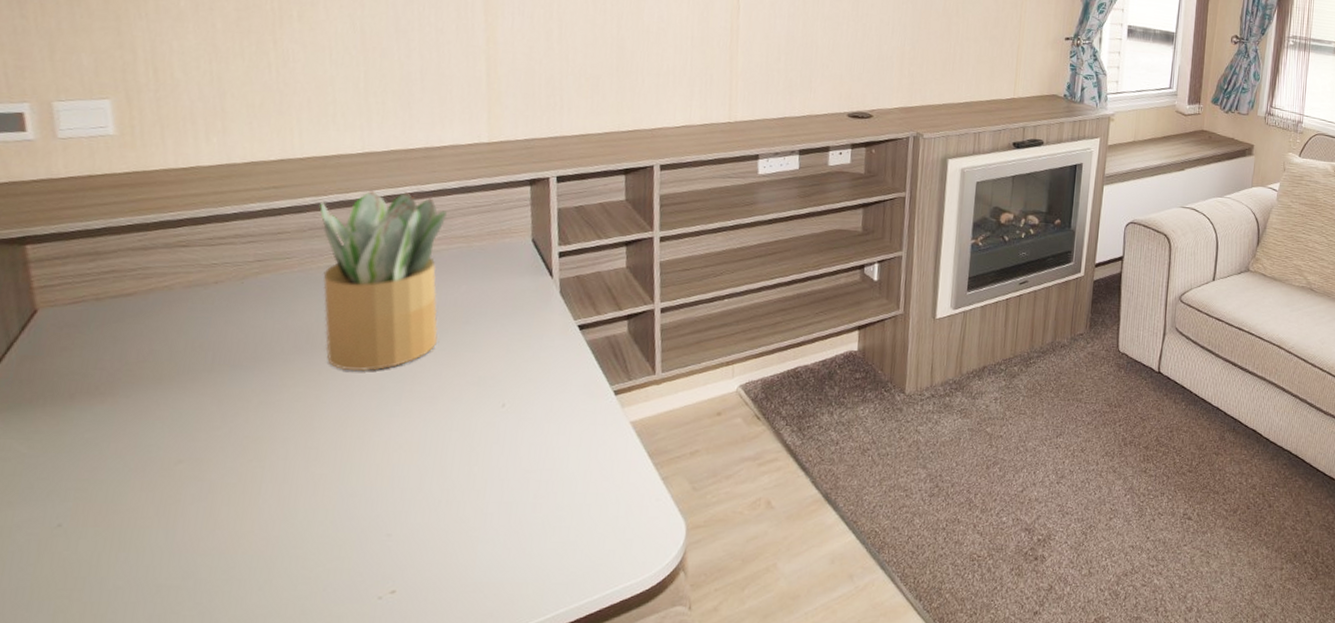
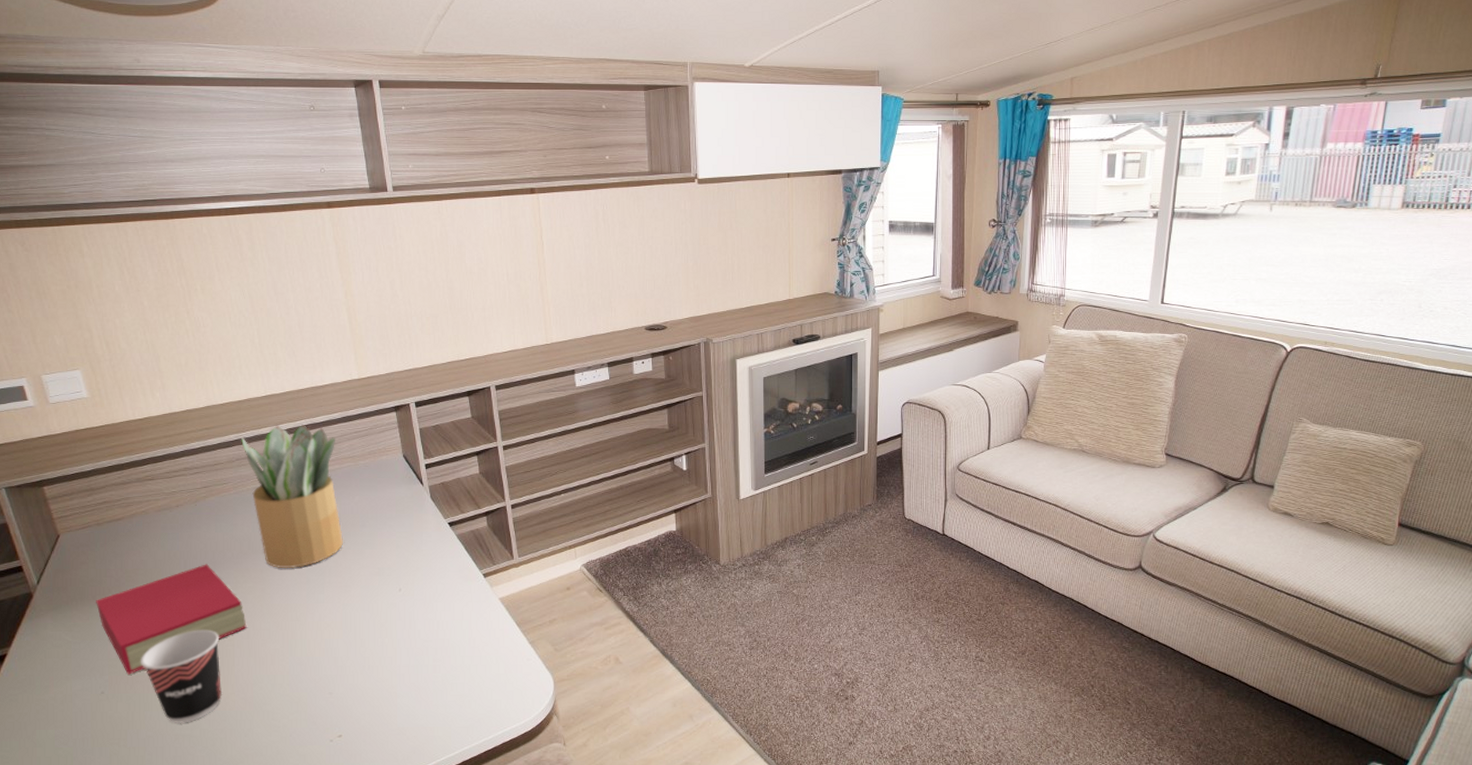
book: none [73,359,287,502] -> present [96,564,247,675]
cup: none [124,445,245,572] -> present [141,630,222,724]

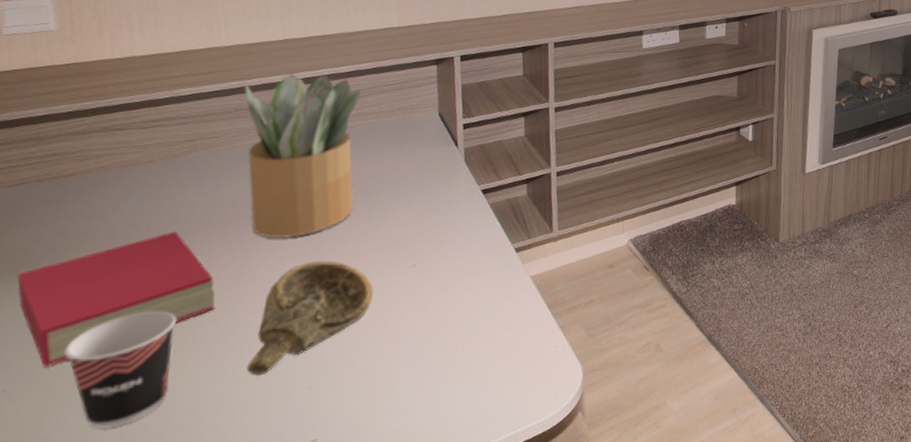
decorative bowl: none [279,587,370,682] -> present [246,260,374,376]

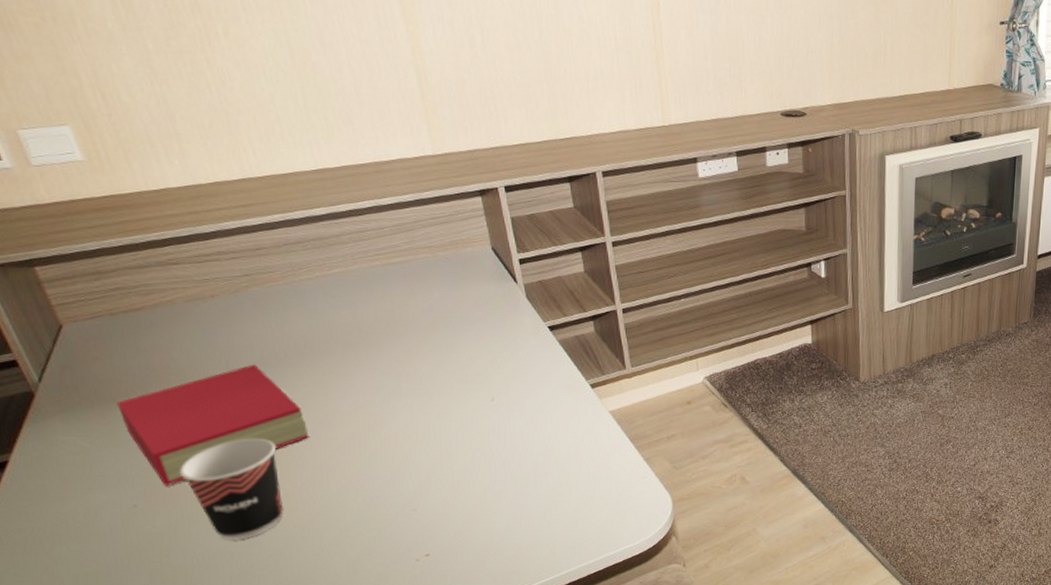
potted plant: present [244,74,361,239] -> none [288,207,422,373]
decorative bowl: present [246,260,374,376] -> none [351,393,458,498]

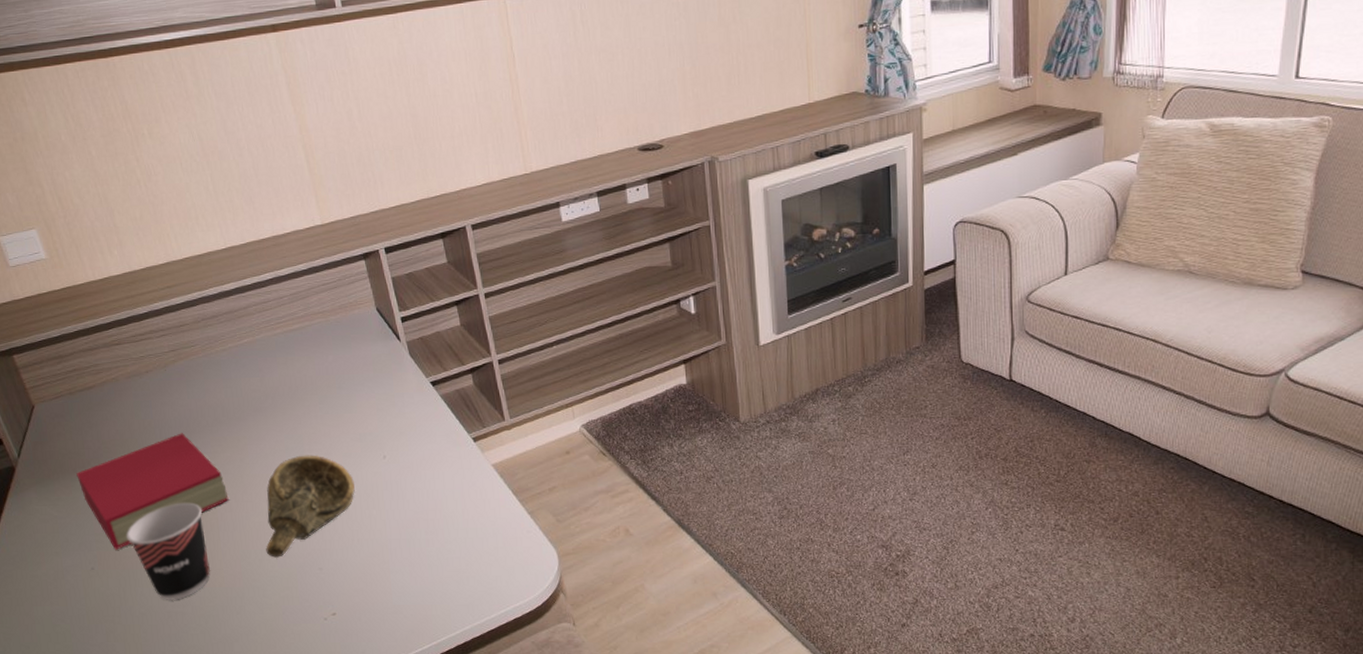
decorative bowl: none [351,393,458,498] -> present [266,455,355,558]

